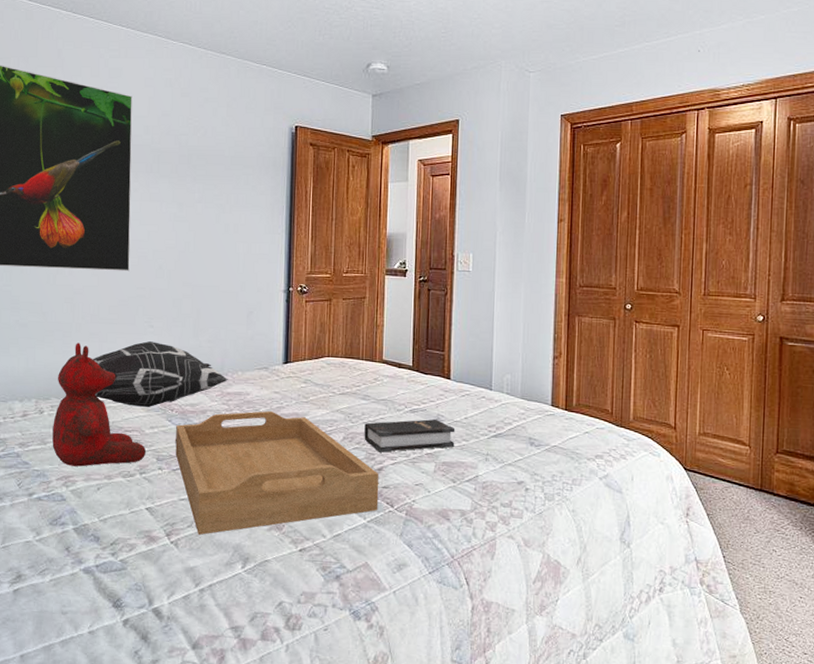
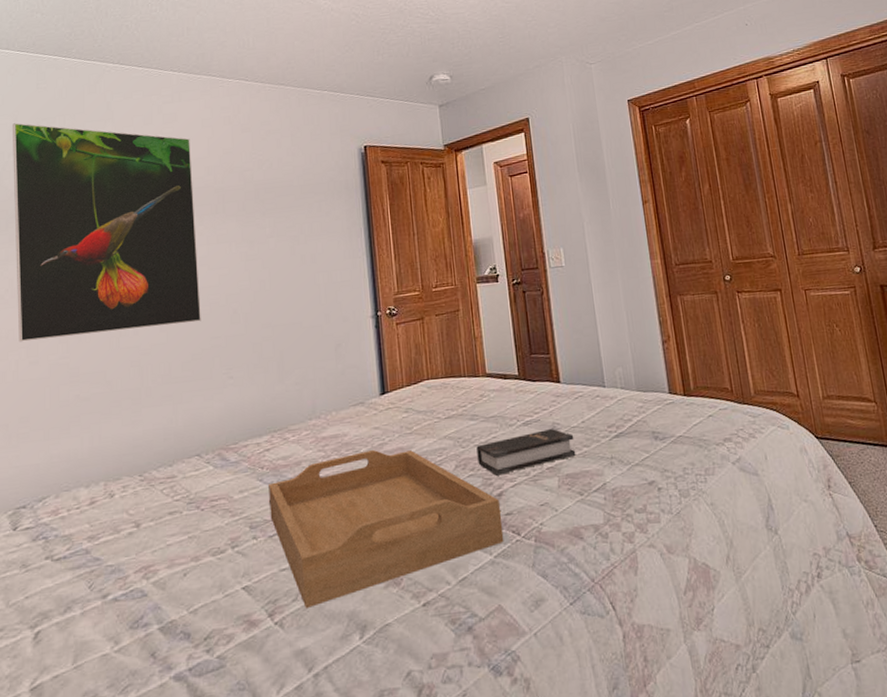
teddy bear: present [52,343,146,467] -> none [126,409,236,554]
decorative pillow: present [92,341,229,407] -> none [167,394,323,471]

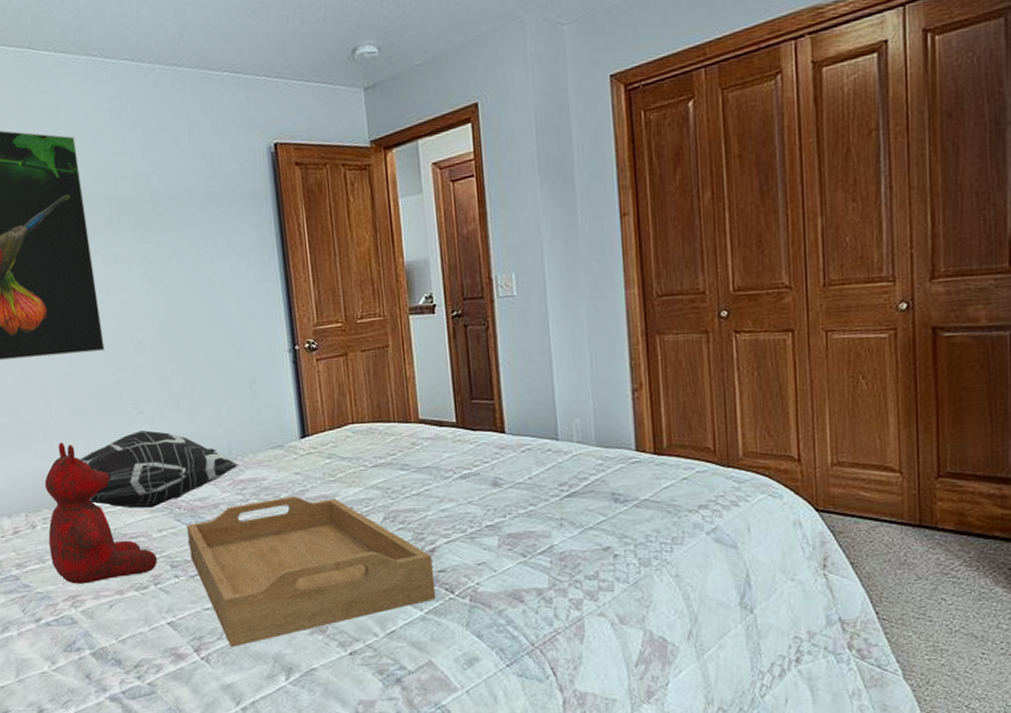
teddy bear: none [126,409,236,554] -> present [45,442,157,584]
decorative pillow: none [167,394,323,471] -> present [80,430,240,509]
hardback book: present [476,429,576,476] -> none [407,484,520,531]

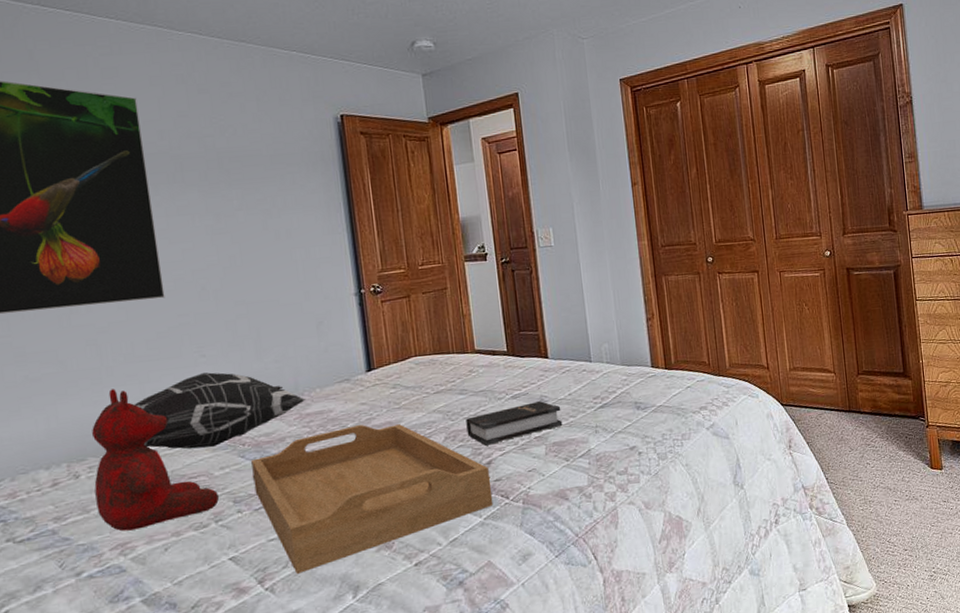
hardback book: none [407,484,520,531] -> present [466,401,563,446]

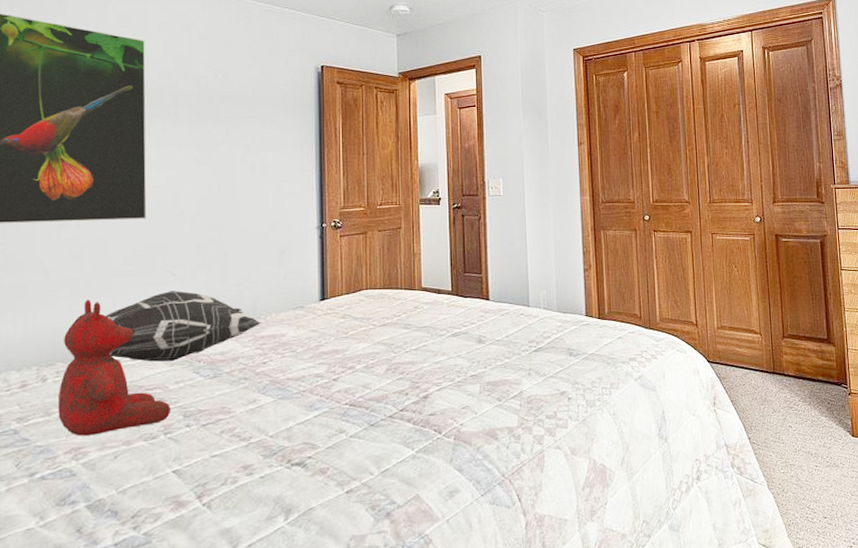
serving tray: present [251,424,493,574] -> none [205,350,426,492]
hardback book: present [466,401,563,446] -> none [407,341,498,380]

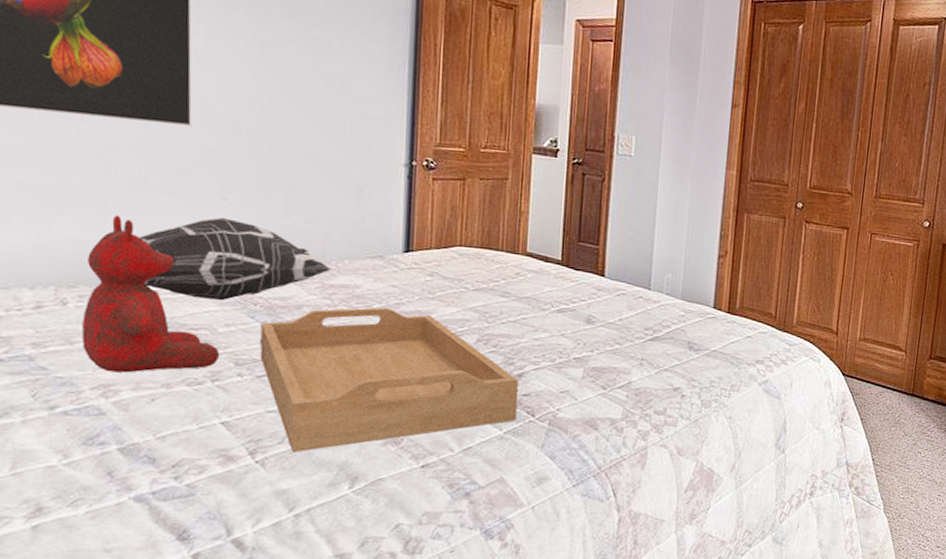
serving tray: none [205,350,426,492] -> present [260,307,518,452]

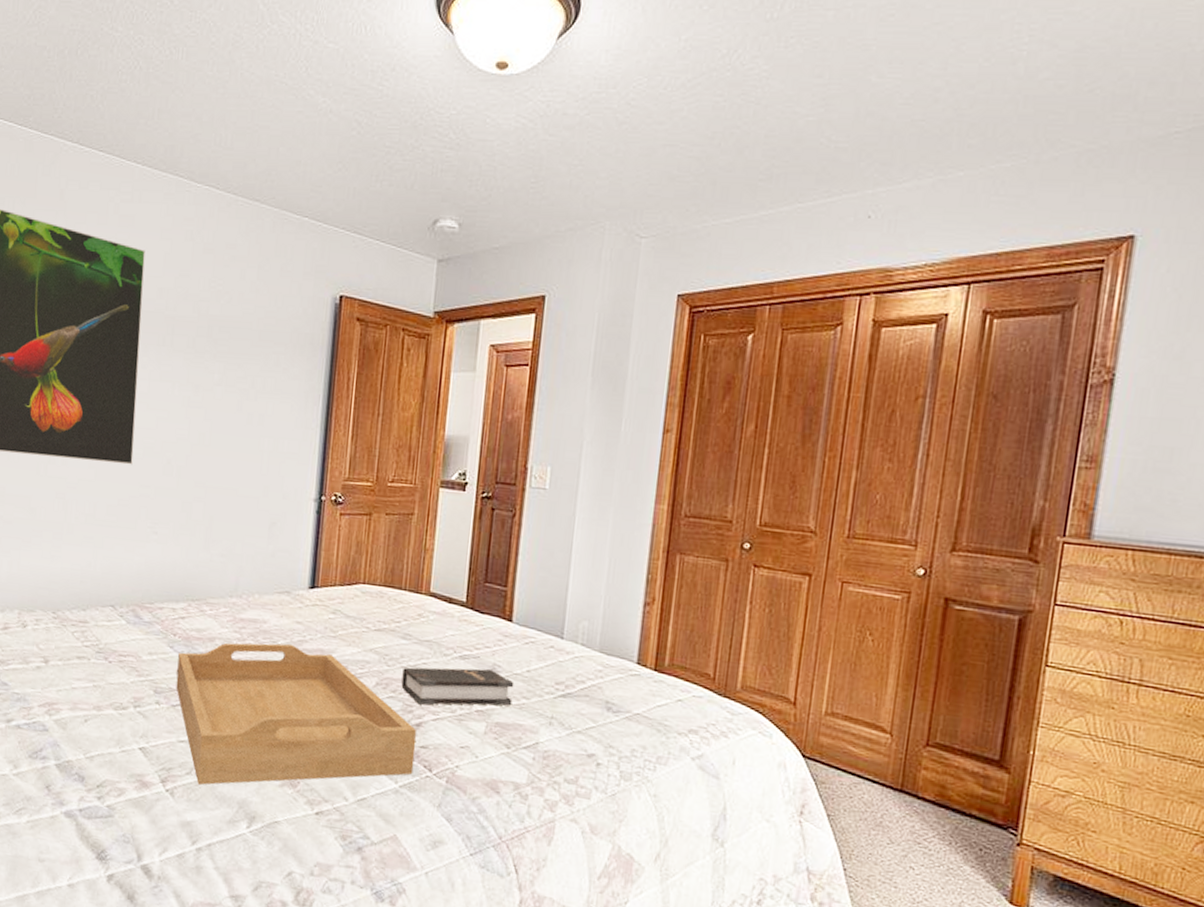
teddy bear: present [82,215,219,373] -> none [35,547,142,694]
decorative pillow: present [139,218,332,300] -> none [85,550,243,629]
hardback book: none [502,320,608,357] -> present [401,667,515,706]

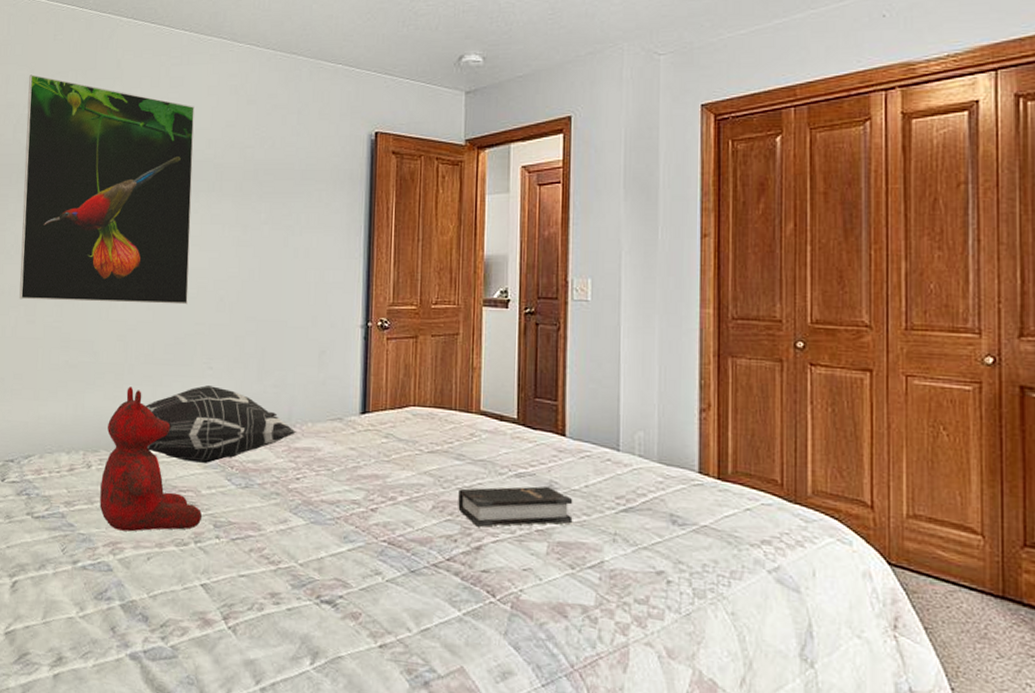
teddy bear: none [35,547,142,694] -> present [100,387,202,532]
decorative pillow: none [85,550,243,629] -> present [145,385,297,463]
serving tray: present [176,643,416,785] -> none [235,470,477,621]

